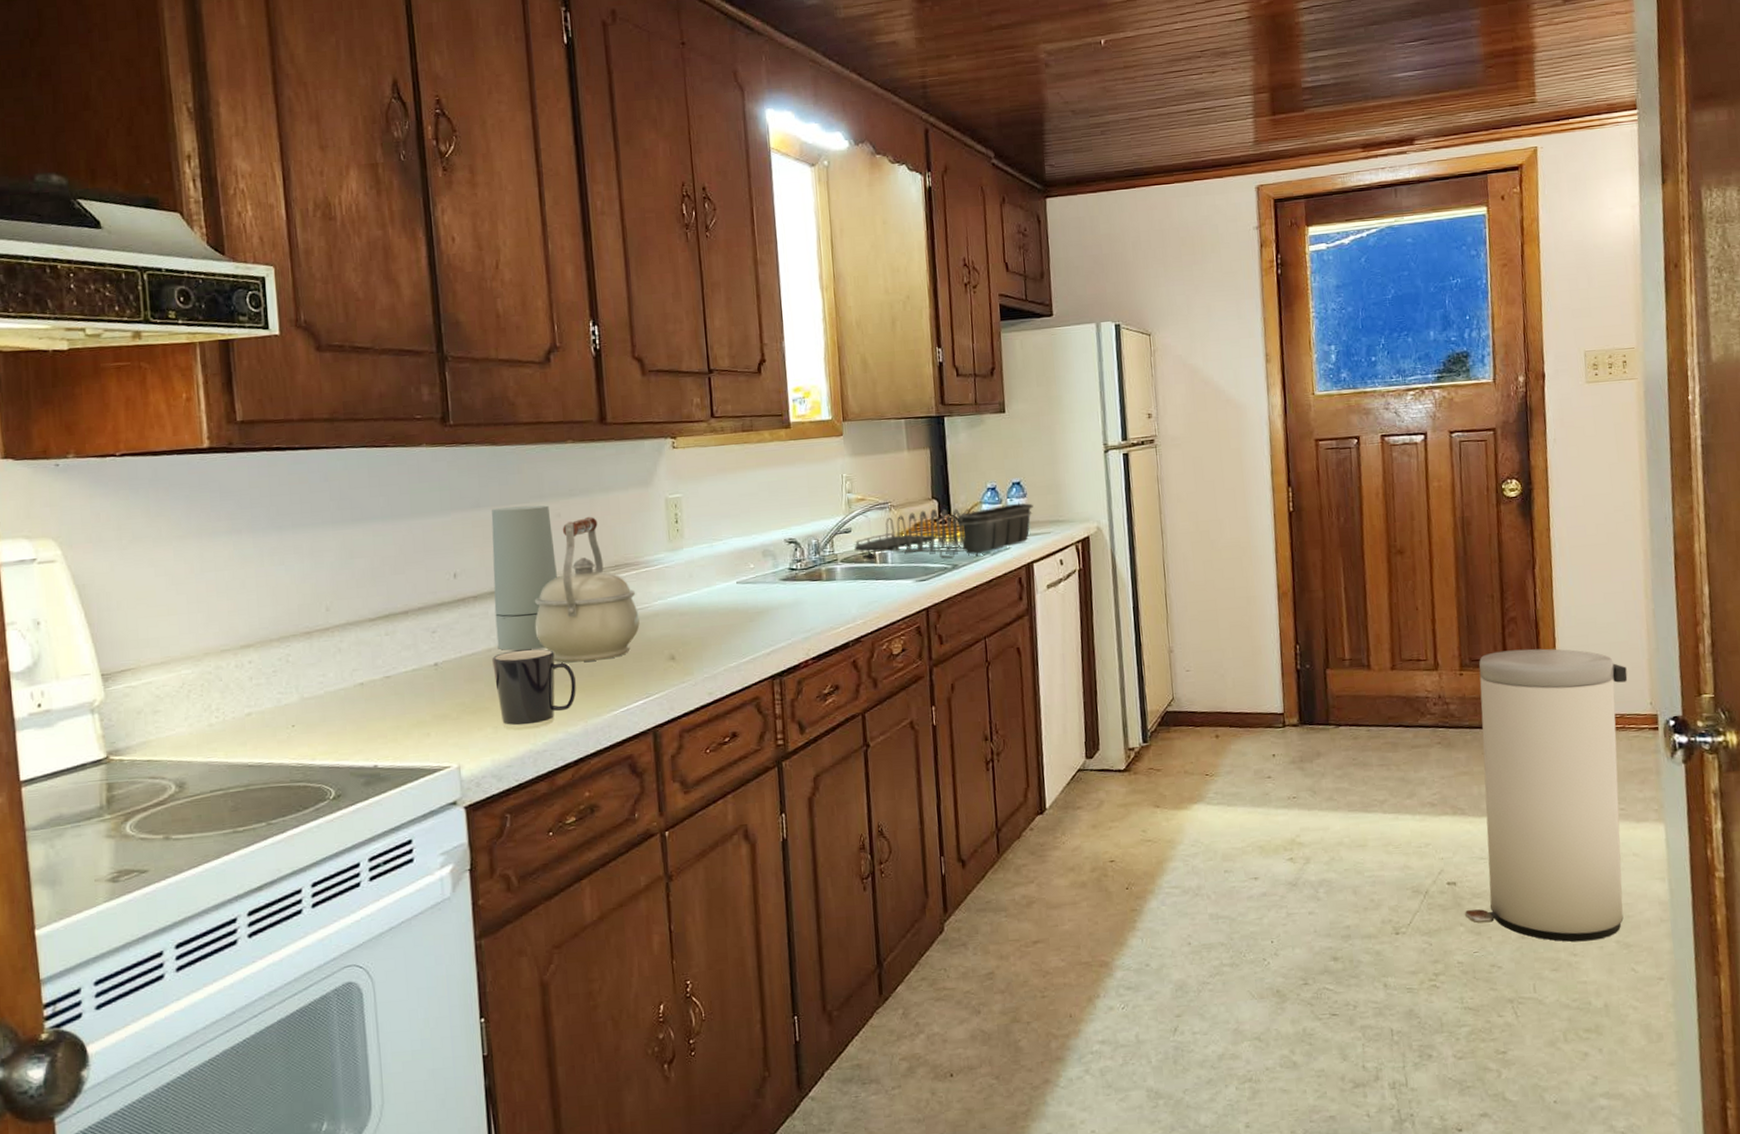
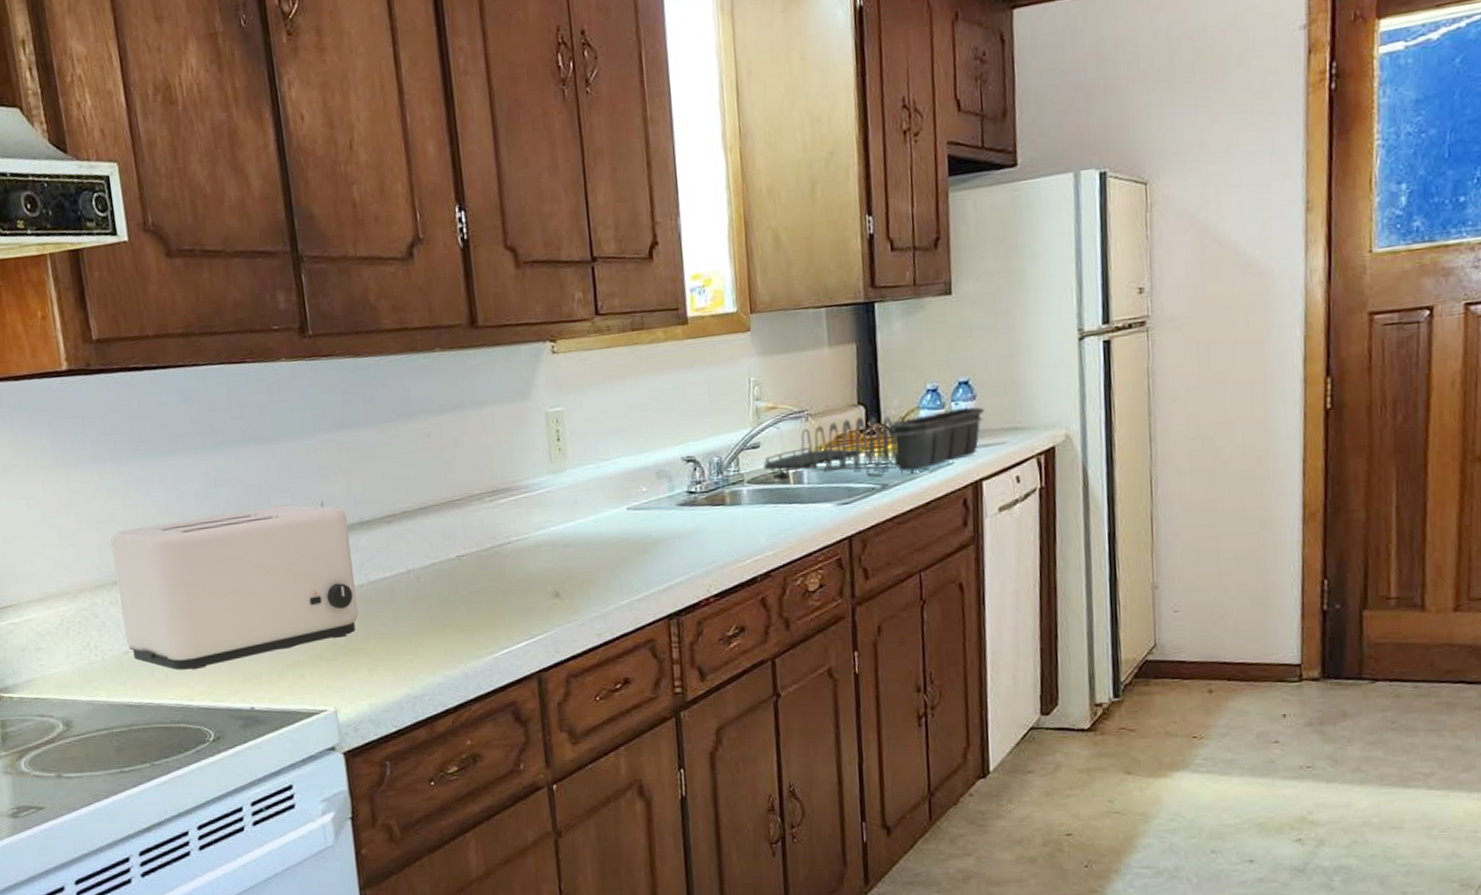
toaster: none [241,575,486,731] -> present [111,504,359,670]
canister: present [491,505,557,651] -> none [357,424,430,587]
mug: present [492,648,577,730] -> none [364,584,455,673]
kettle: present [534,516,640,663] -> none [407,435,520,600]

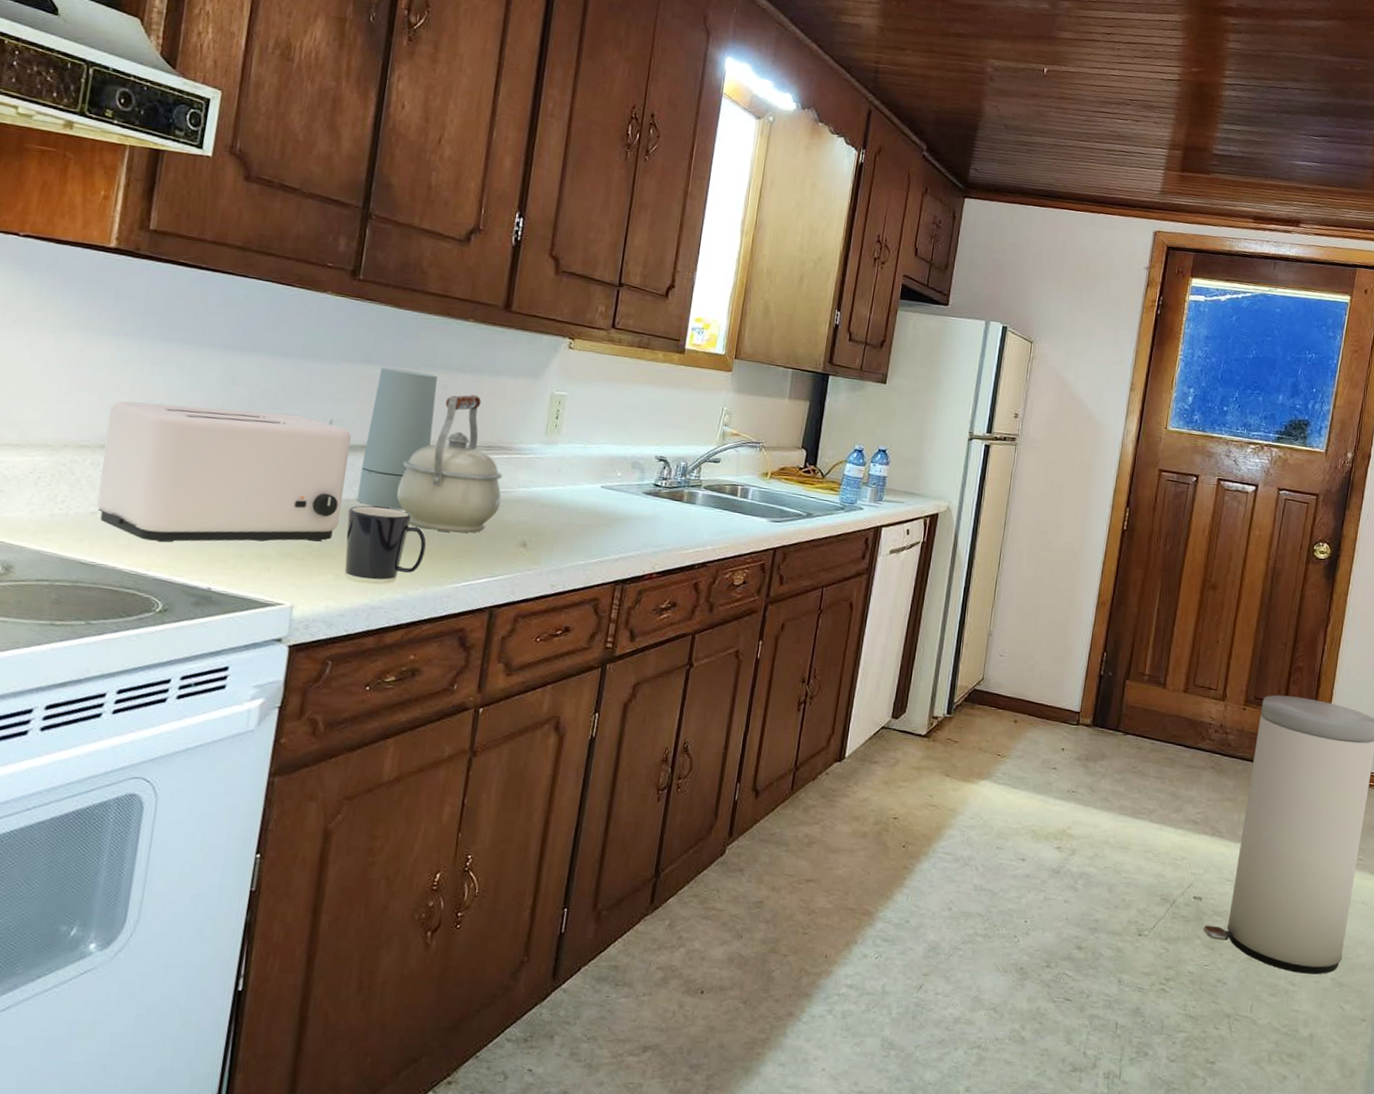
canister: none [357,424,430,587] -> present [356,367,438,509]
mug: none [364,584,455,673] -> present [344,505,427,585]
kettle: none [407,435,520,600] -> present [396,394,503,533]
dish rack: present [763,407,984,479] -> none [719,456,894,509]

